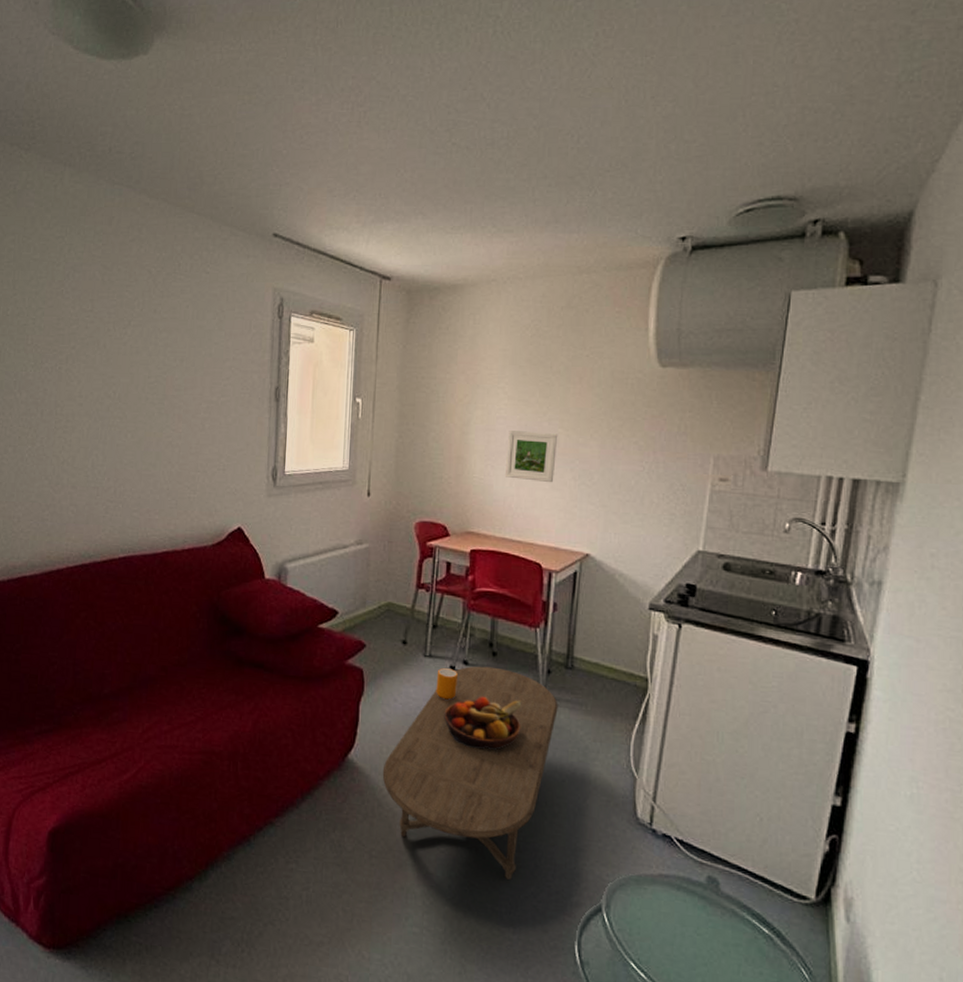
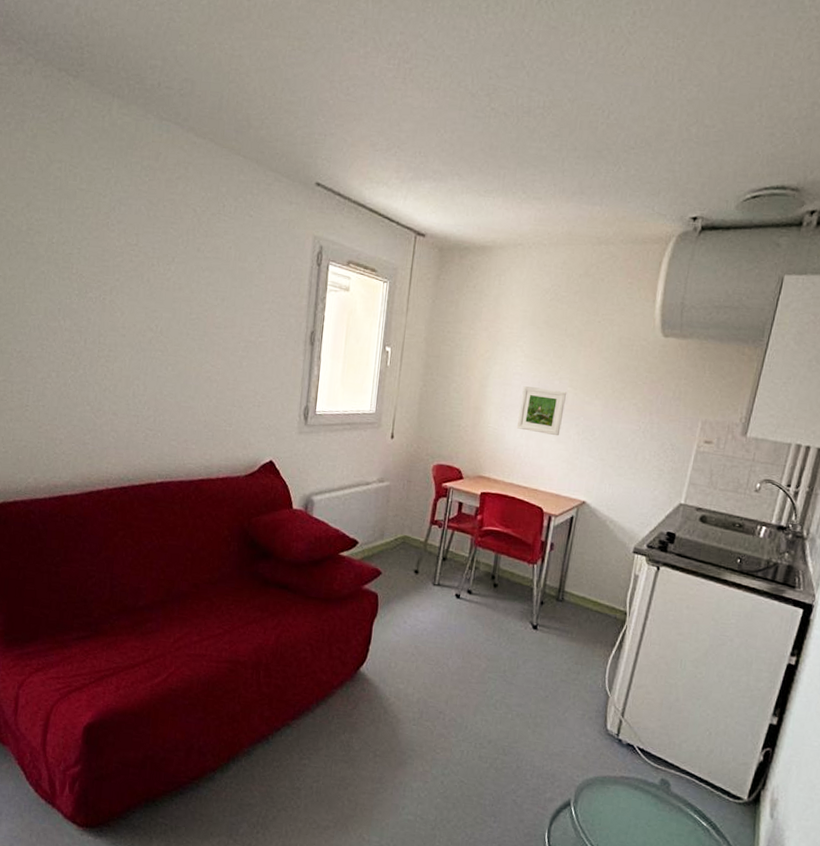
coffee table: present [382,666,558,880] -> none [389,595,548,778]
mug: present [436,668,458,700] -> none [441,596,462,624]
fruit bowl: present [444,696,522,750] -> none [447,621,517,668]

